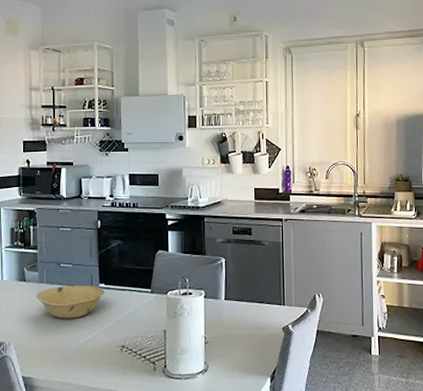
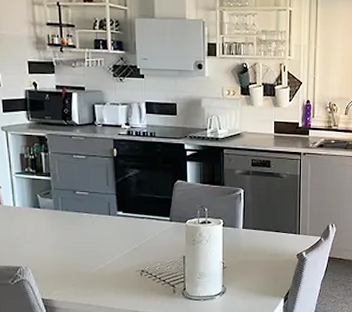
bowl: present [36,285,106,319] -> none [52,212,124,245]

